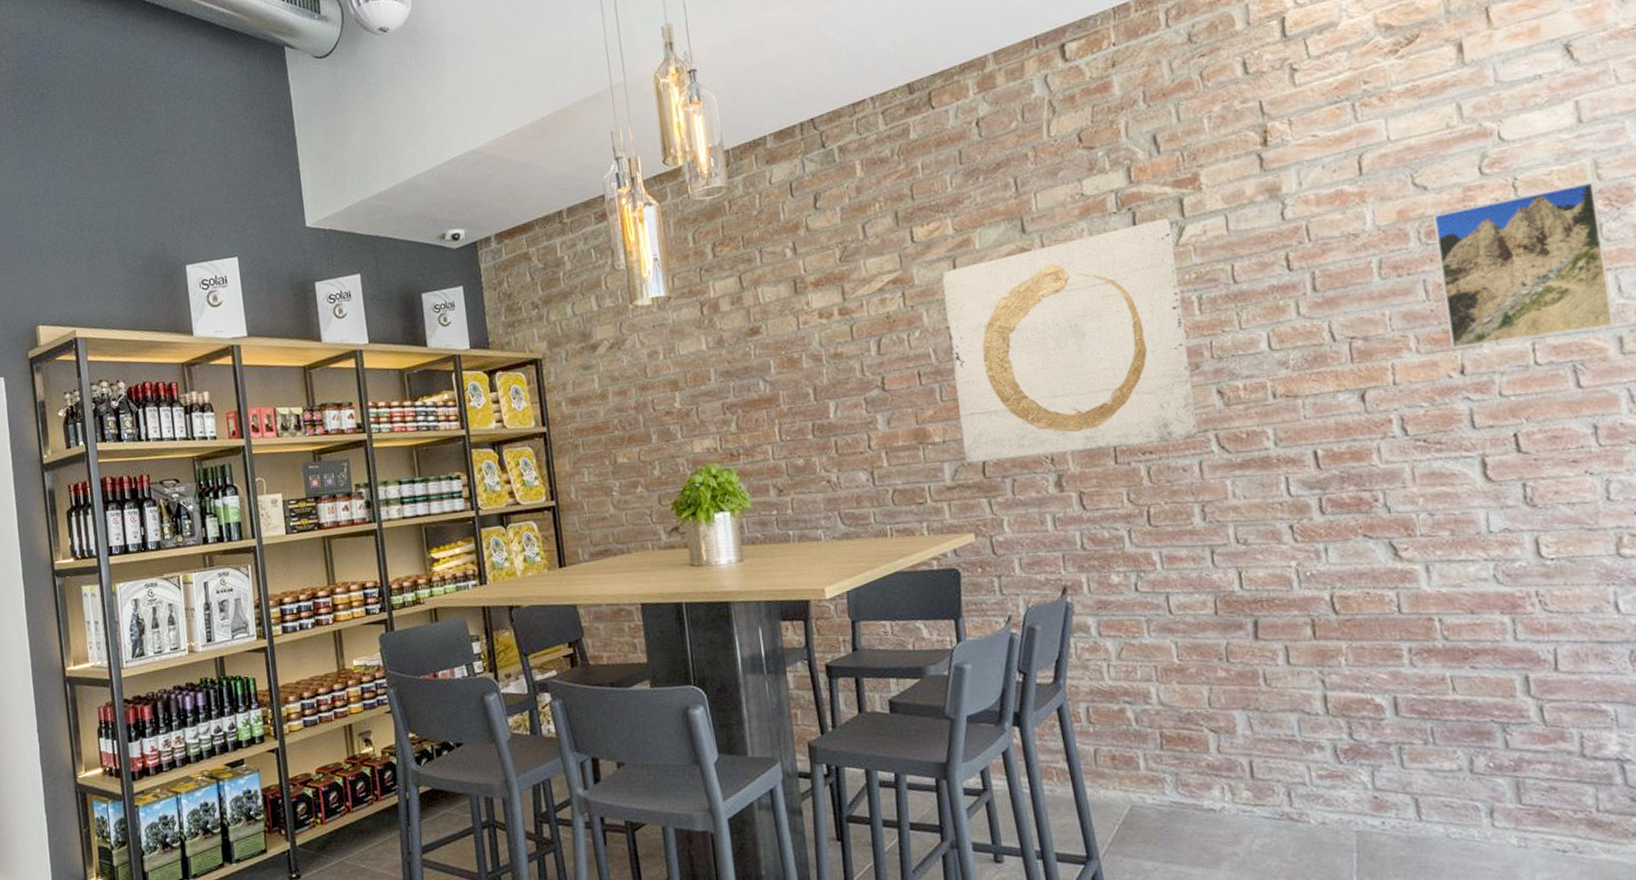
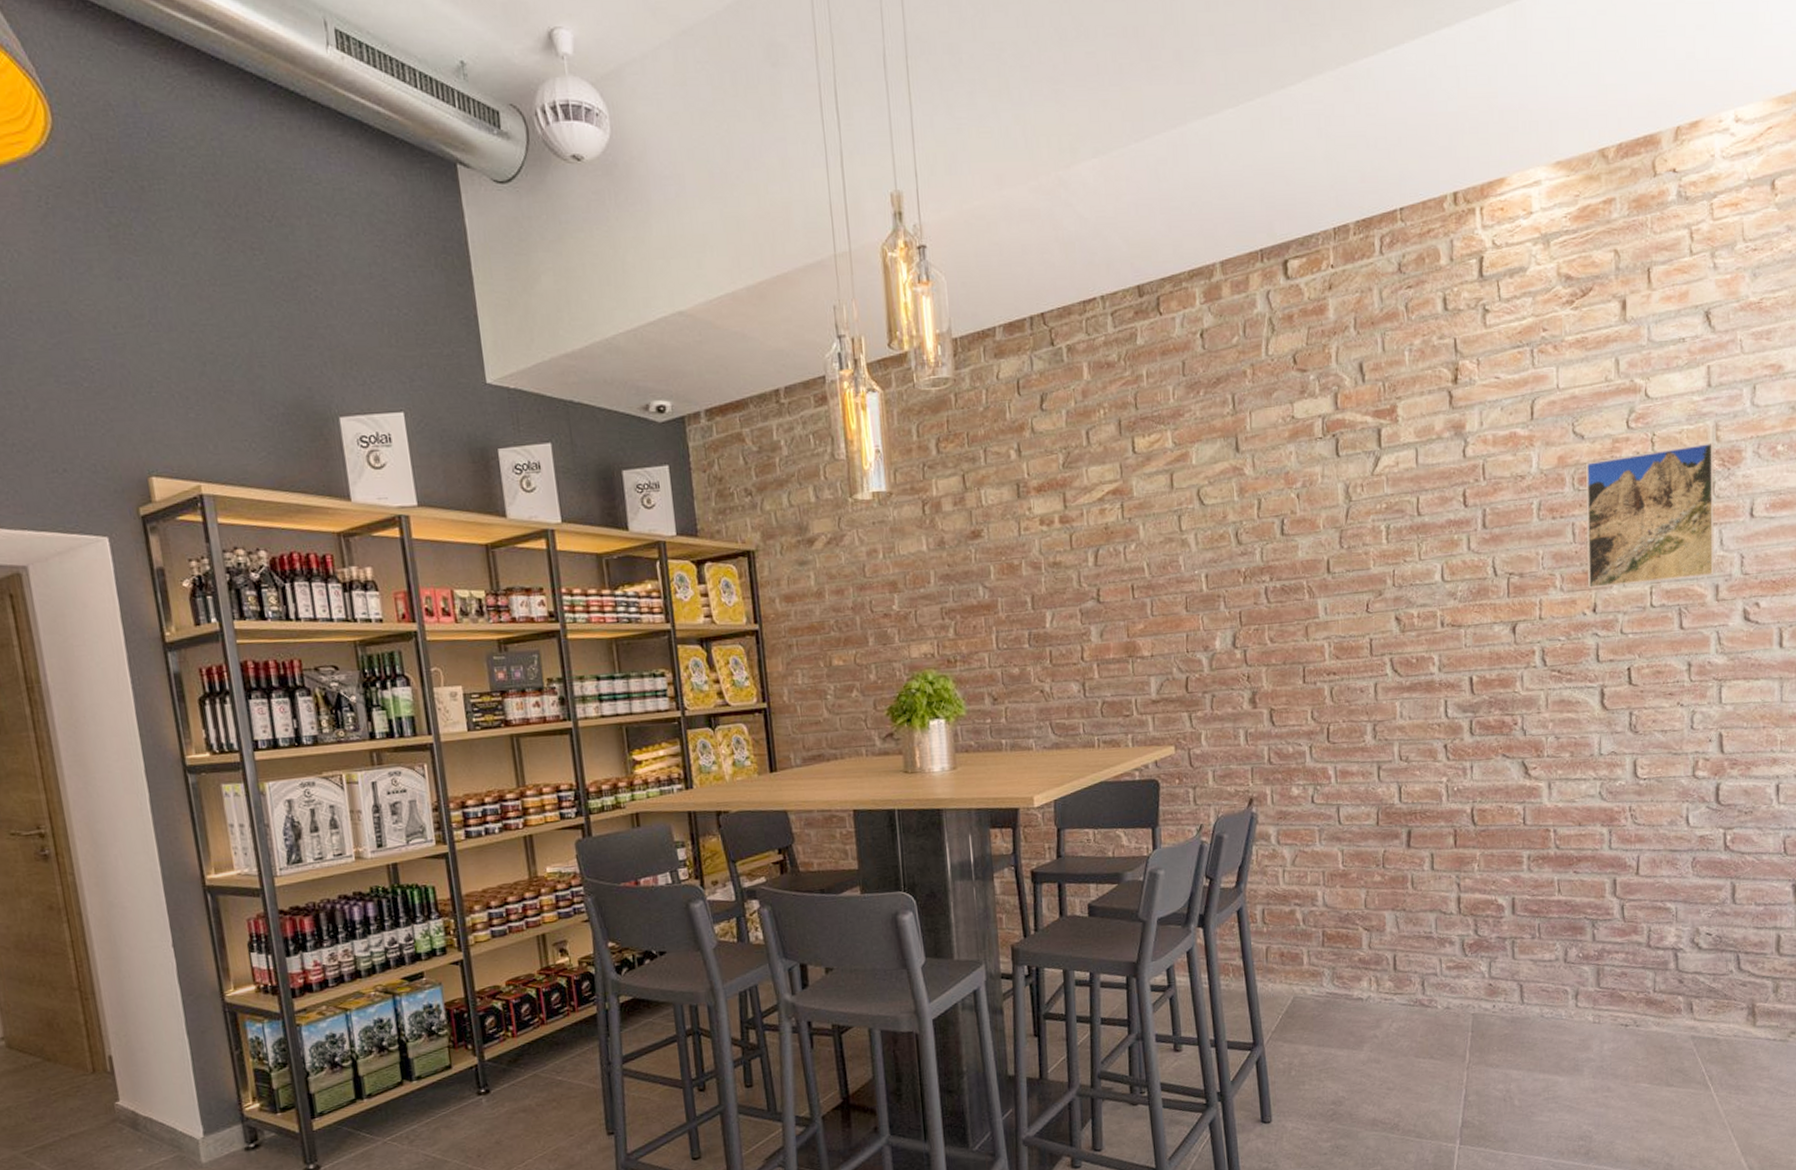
wall art: present [941,218,1198,463] -> none [1159,447,1376,678]

